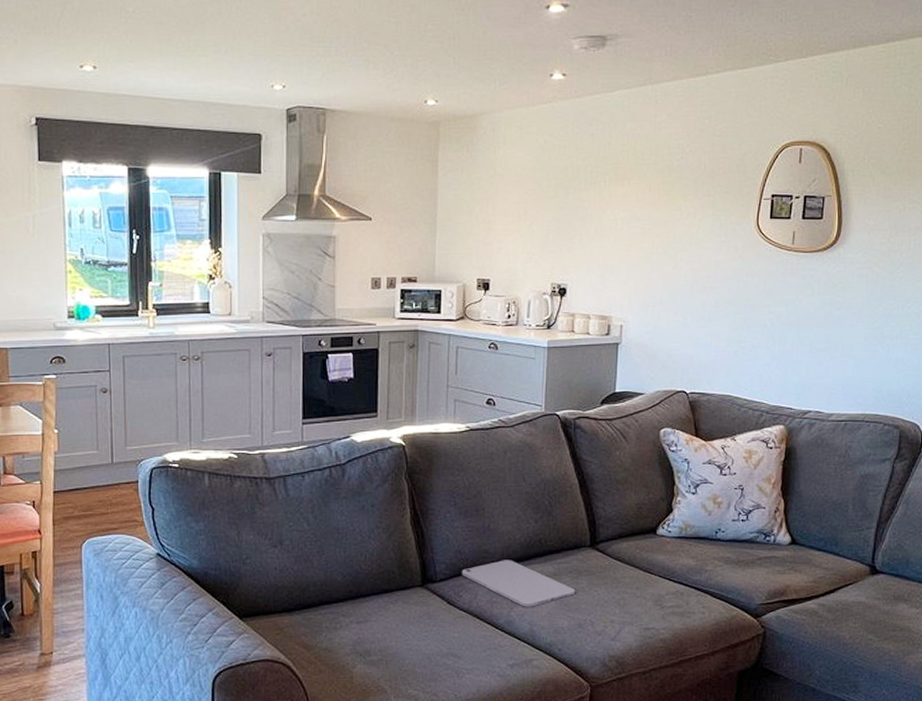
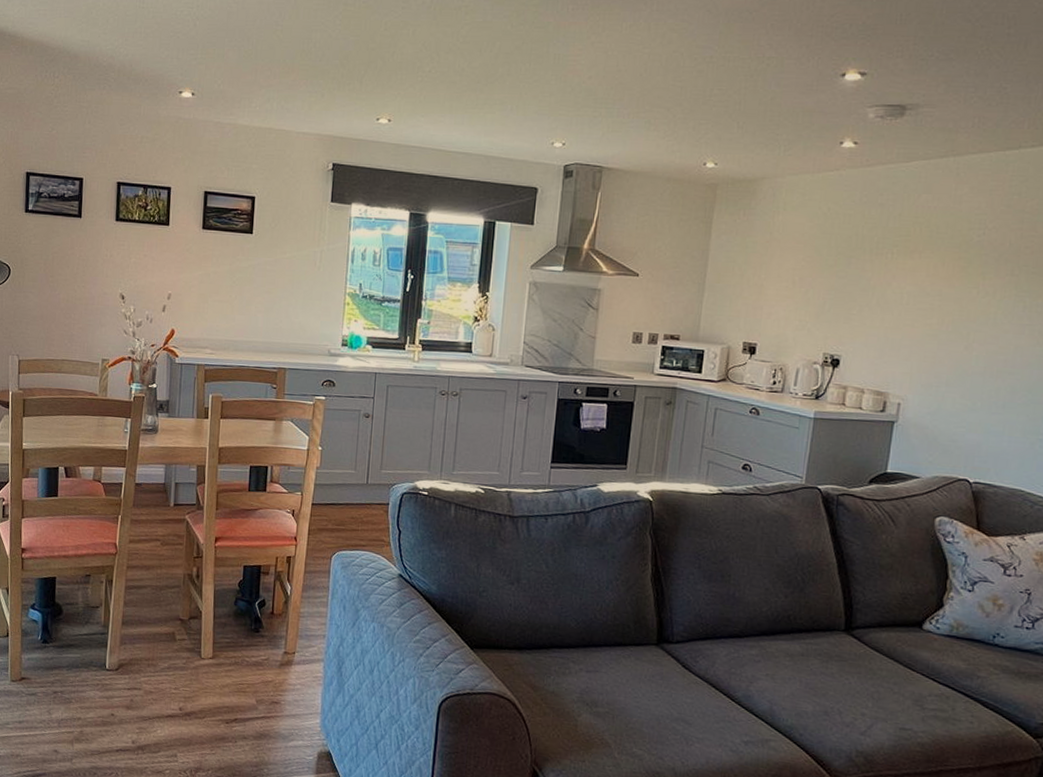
tablet: present [461,560,576,607] -> none [699,631,825,685]

